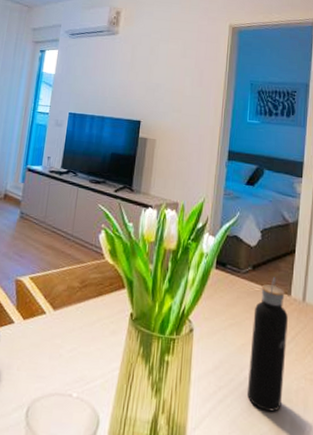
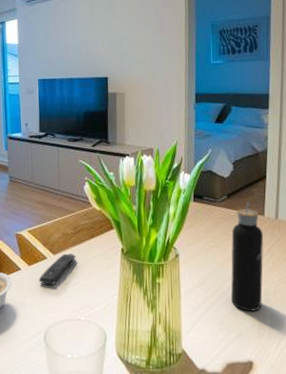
remote control: none [32,310,79,347] -> present [39,253,76,285]

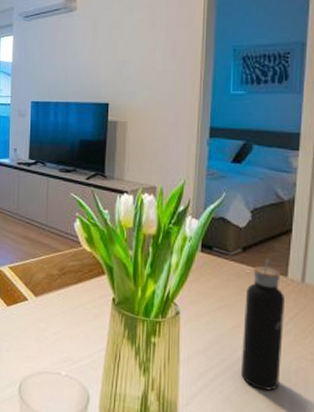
remote control: present [39,253,76,285] -> none [17,296,61,331]

